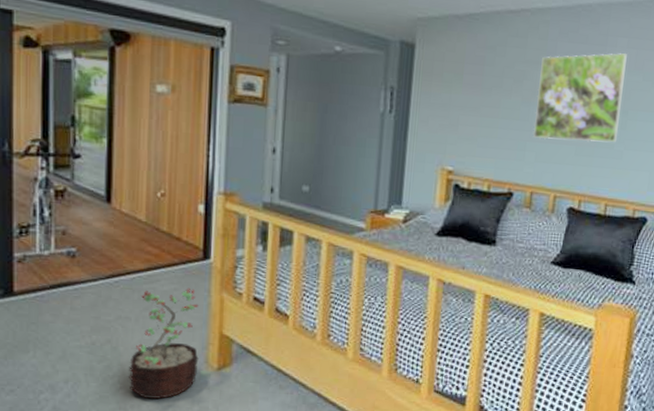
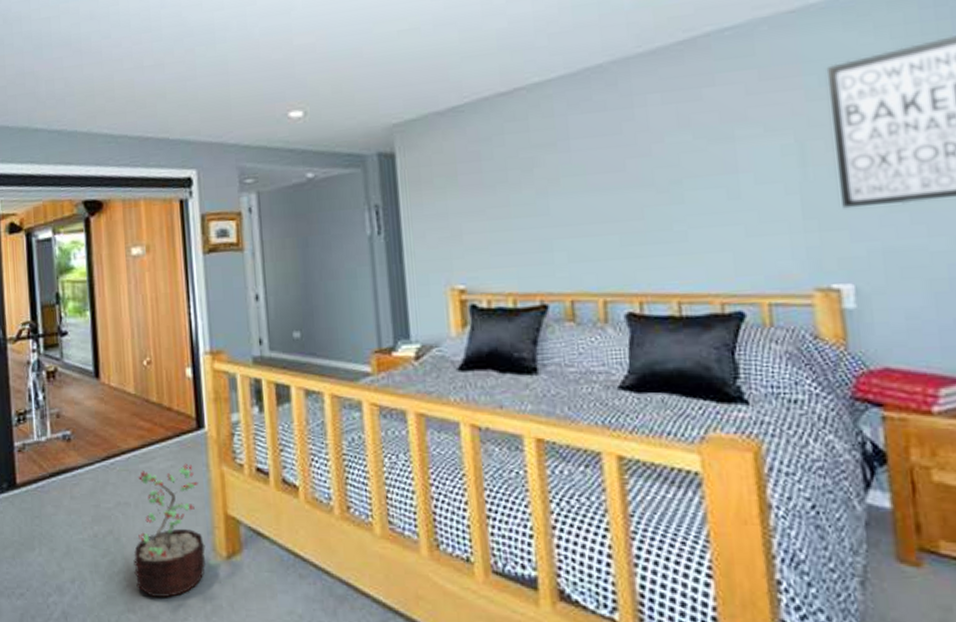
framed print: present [532,53,627,143] -> none [552,112,676,234]

